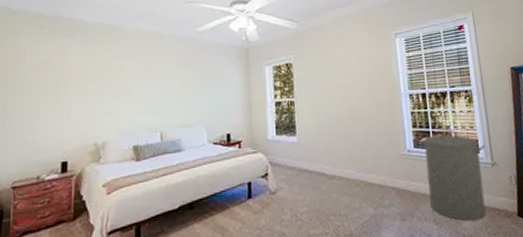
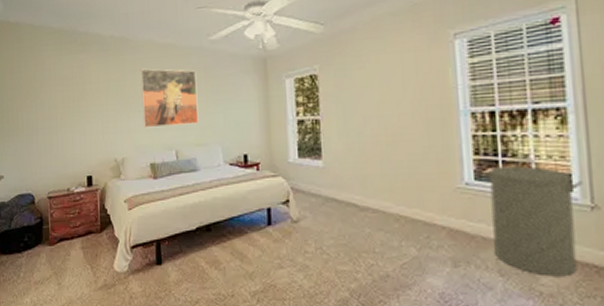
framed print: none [127,55,185,112] -> present [140,68,199,128]

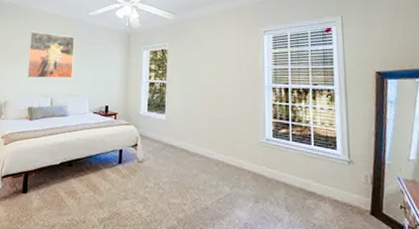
laundry hamper: present [483,157,583,277] -> none [279,123,343,213]

